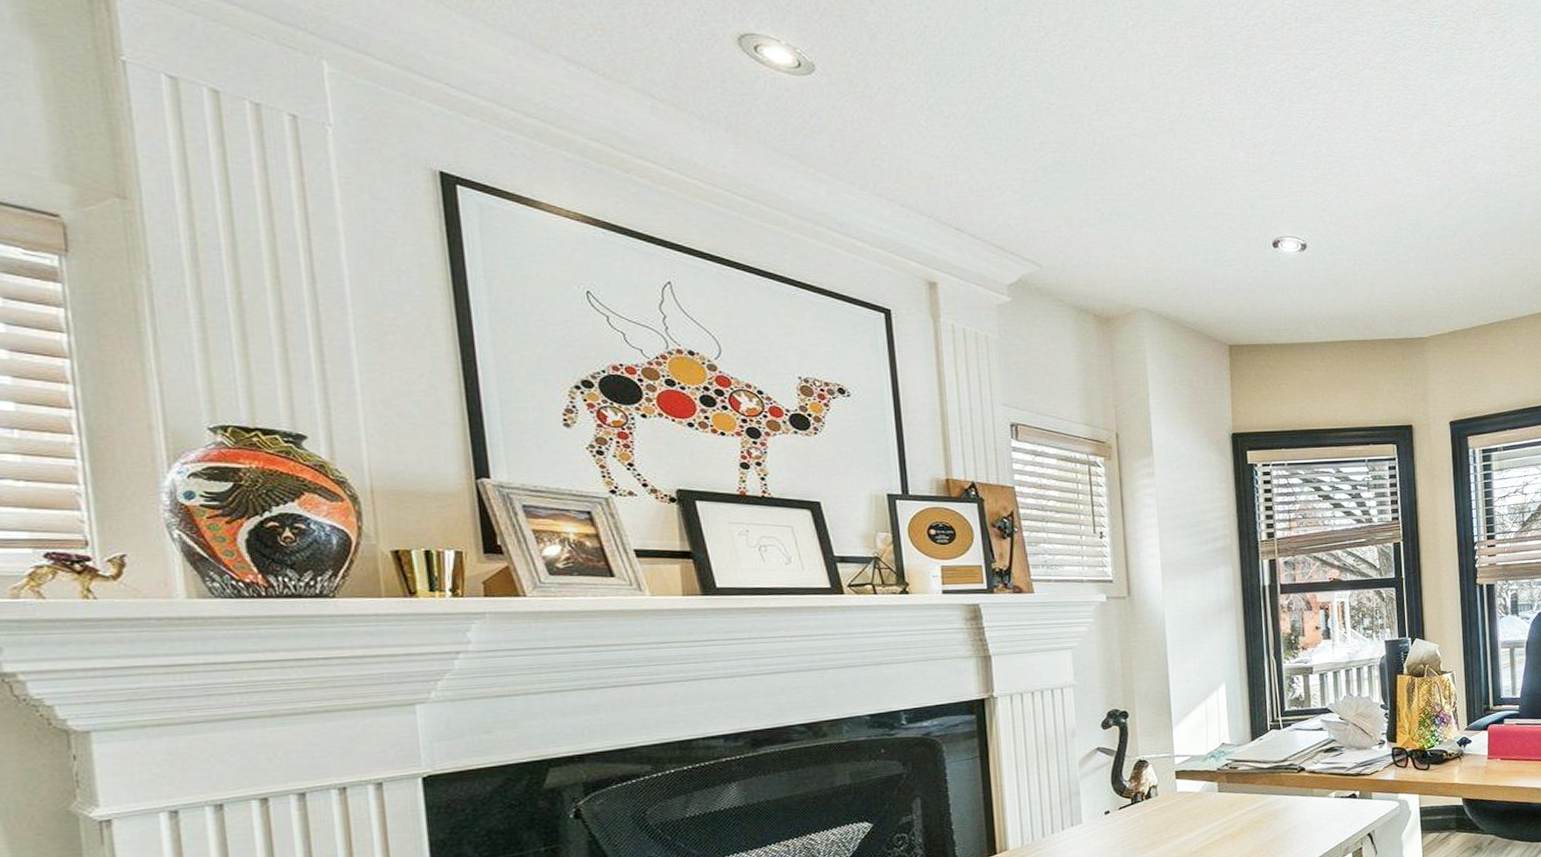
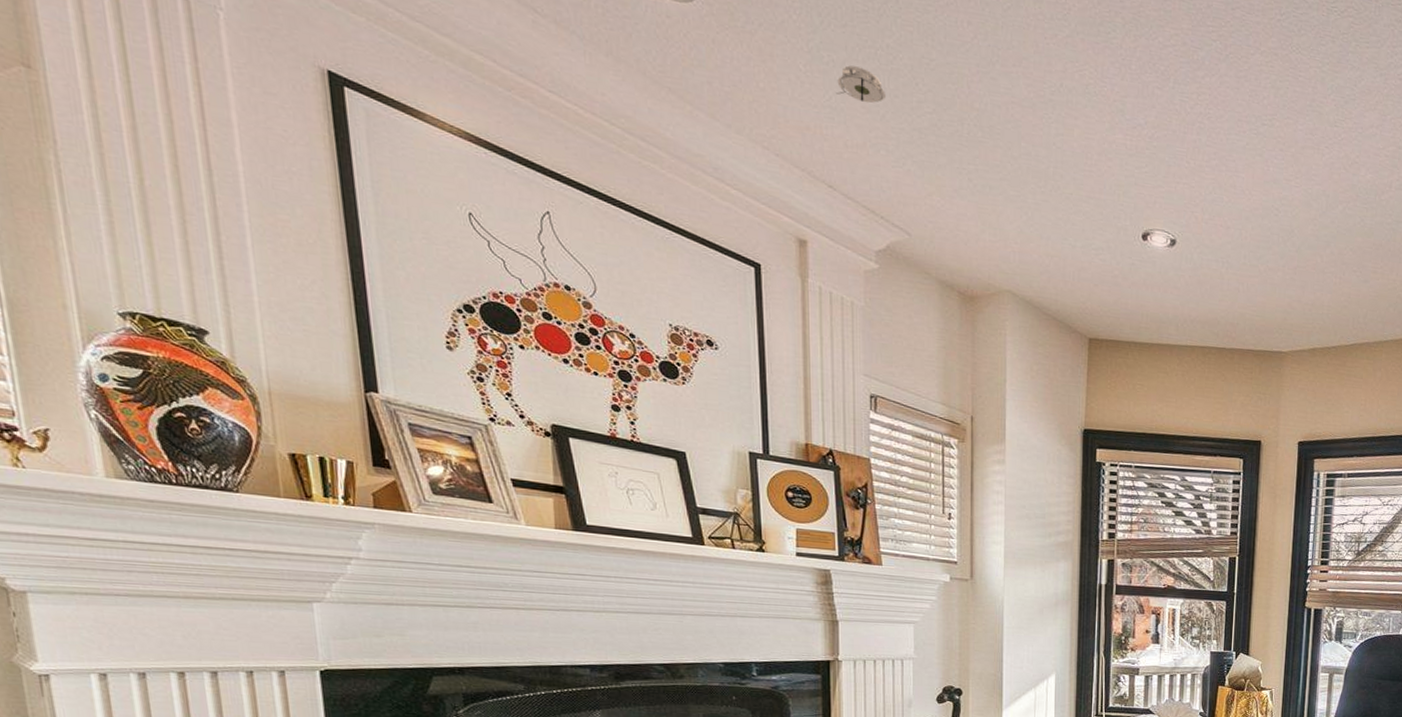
smoke detector: none [958,117,1008,149] -> present [836,65,885,104]

